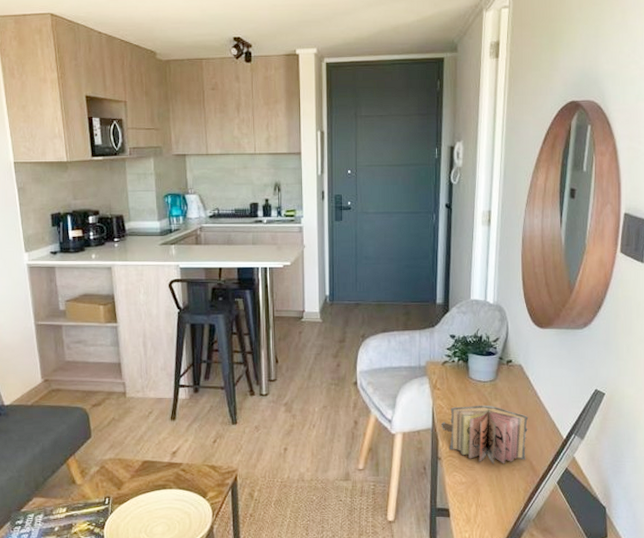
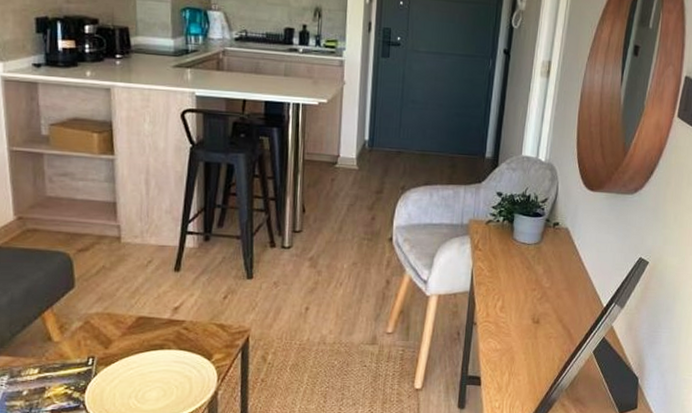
book: present [440,405,529,464] -> none [479,268,571,332]

